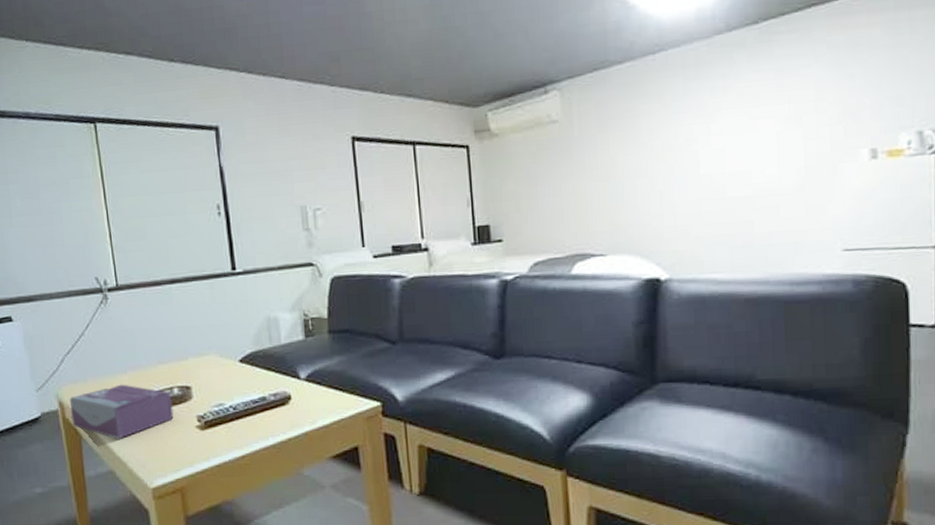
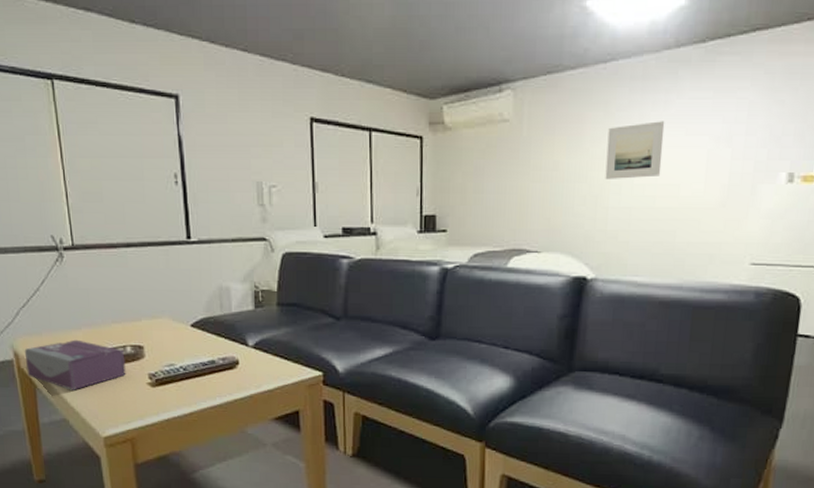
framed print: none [665,107,728,172] -> present [605,121,665,179]

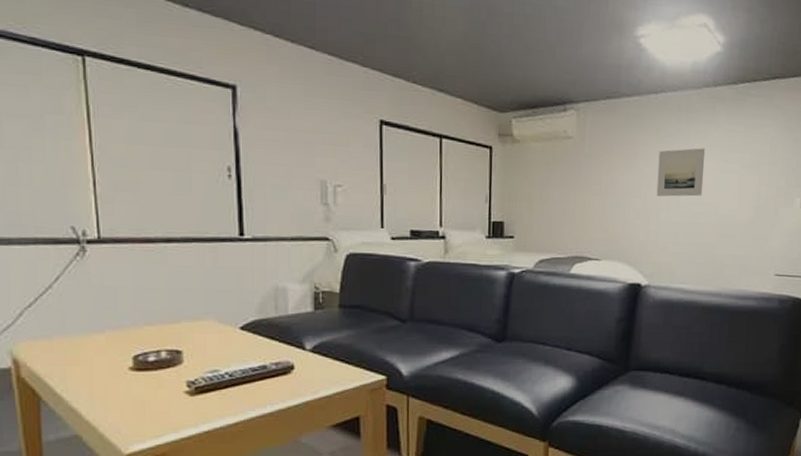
tissue box: present [24,339,126,390] -> none [27,344,159,402]

